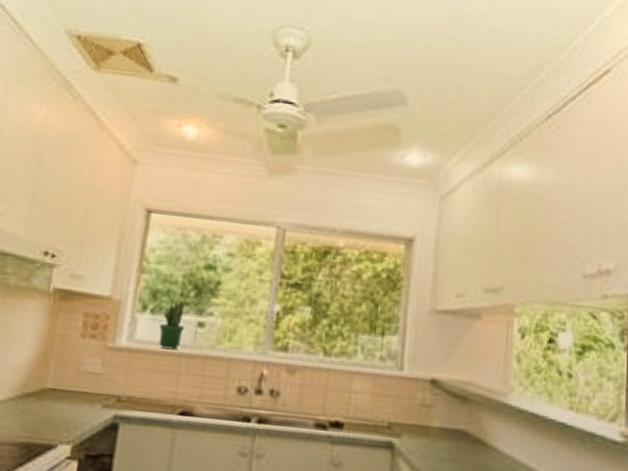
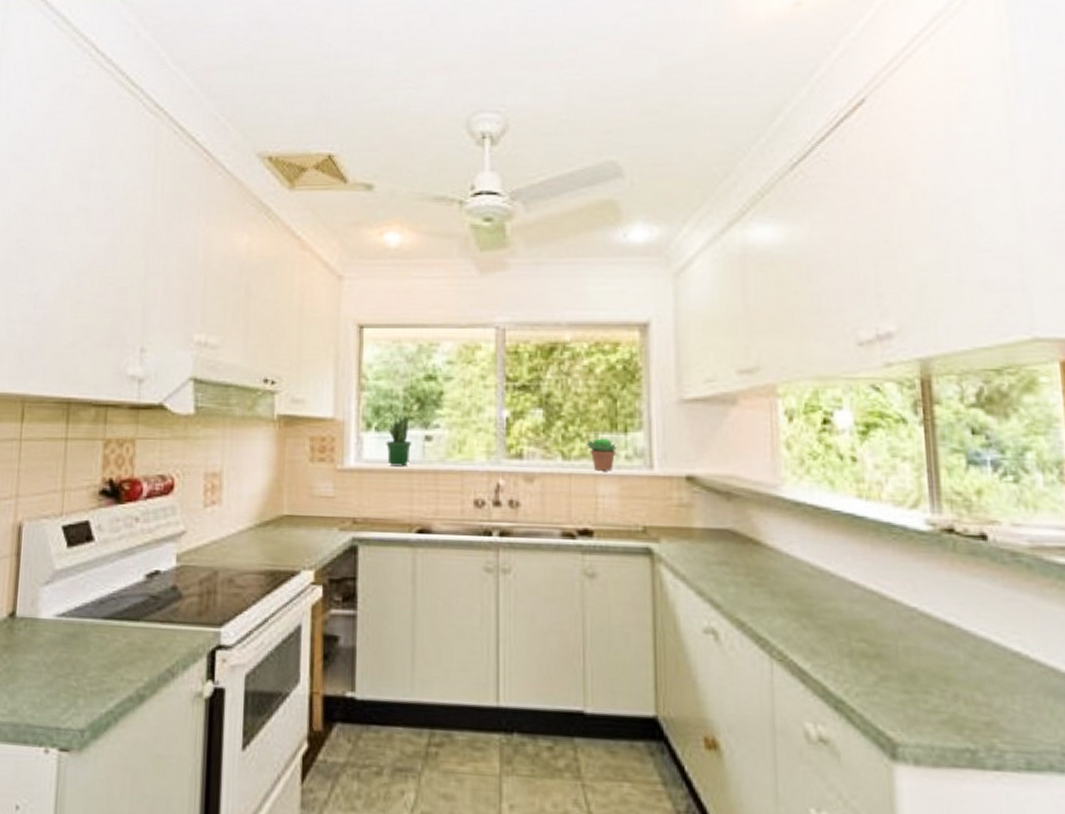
succulent plant: none [345,338,375,370] -> present [585,438,618,471]

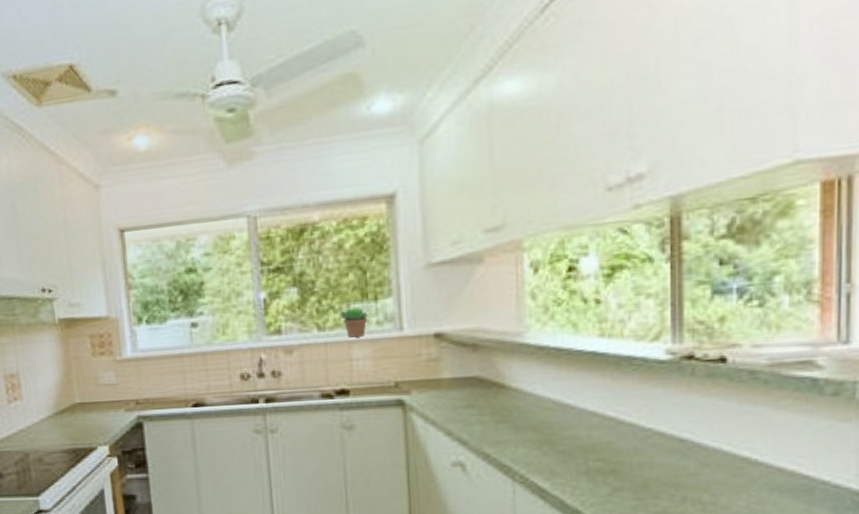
planter: present [386,414,411,467] -> none [157,306,180,353]

